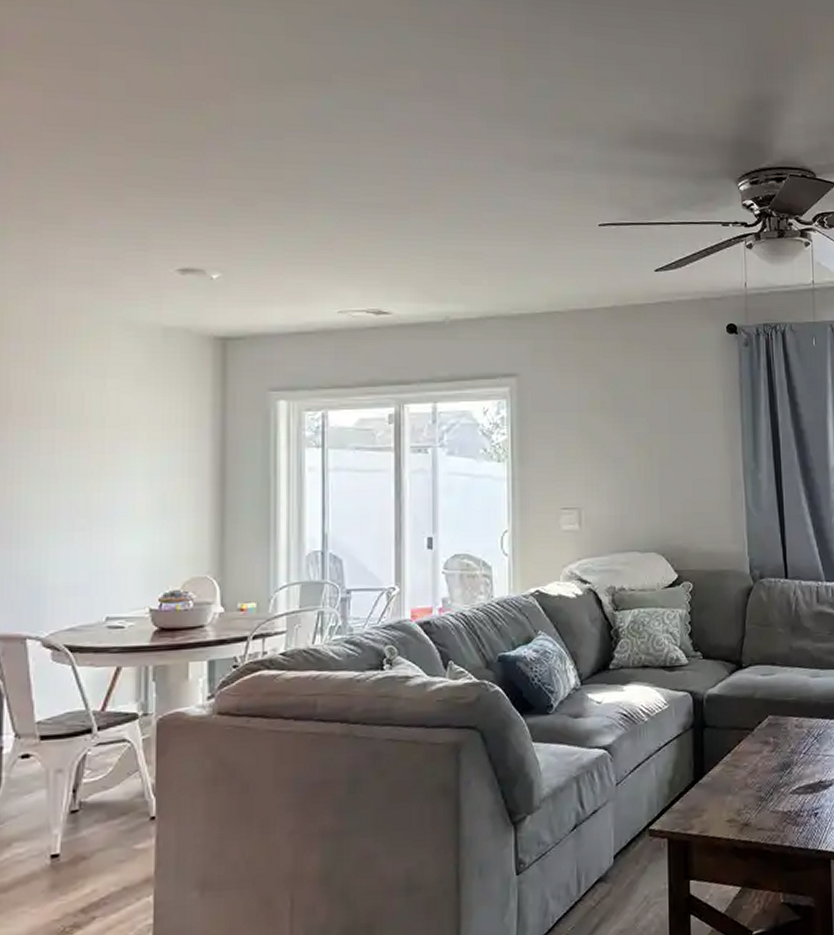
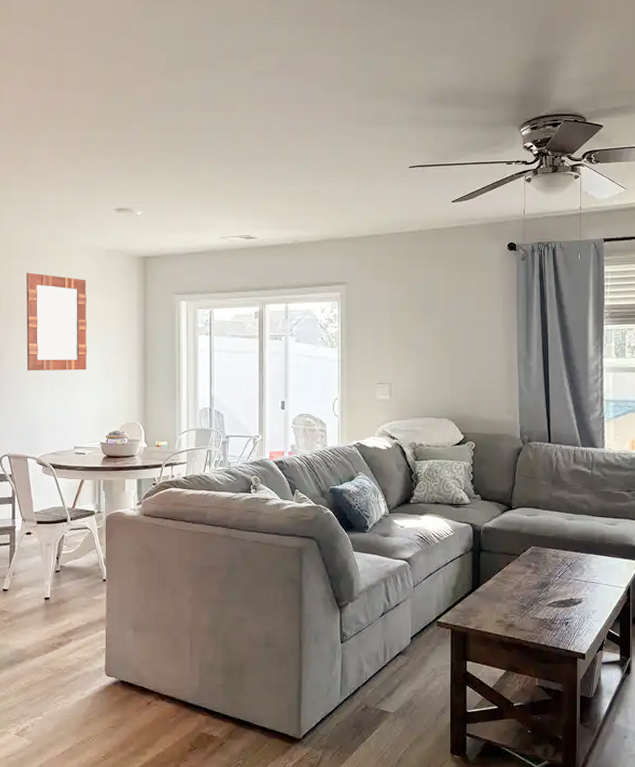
home mirror: none [28,359,131,507] -> present [26,272,88,372]

